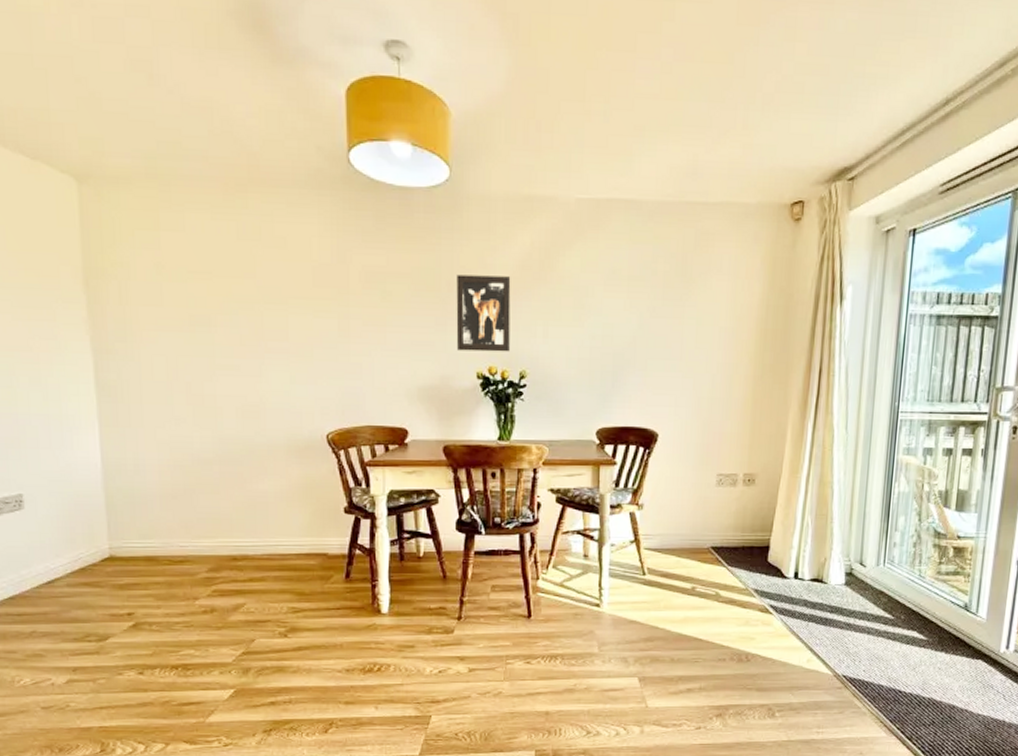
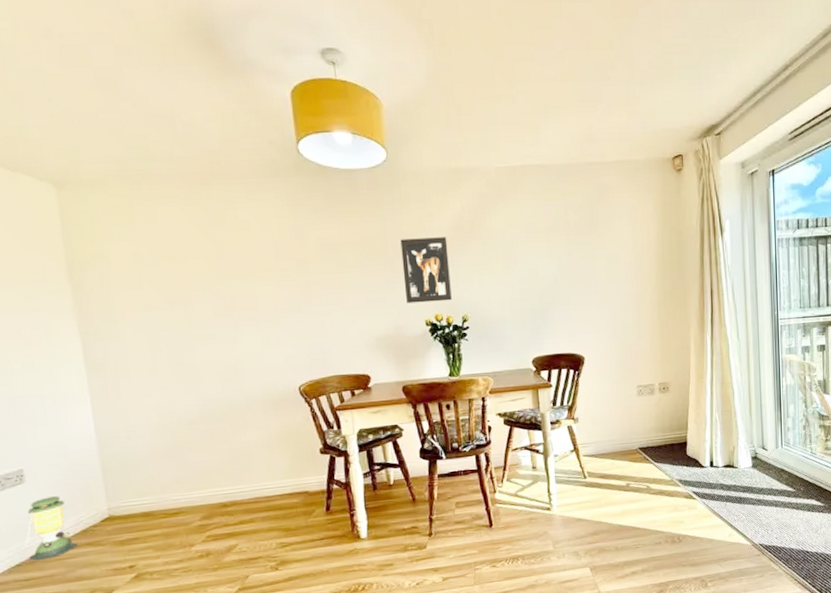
lantern: none [18,527,74,595] -> present [23,496,78,560]

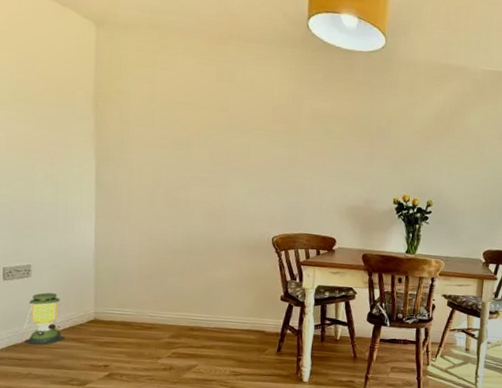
wall art: present [400,237,452,303] -> none [380,121,427,185]

